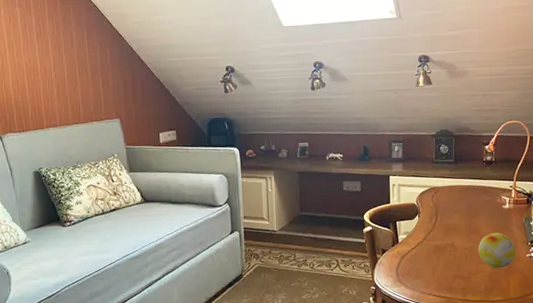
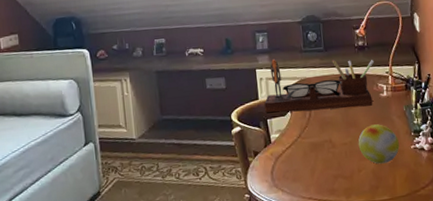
desk organizer: none [395,167,500,217] -> present [264,58,375,113]

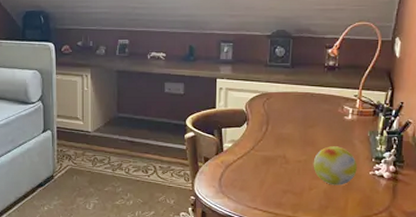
desk organizer: present [264,58,375,113] -> none [221,70,344,127]

